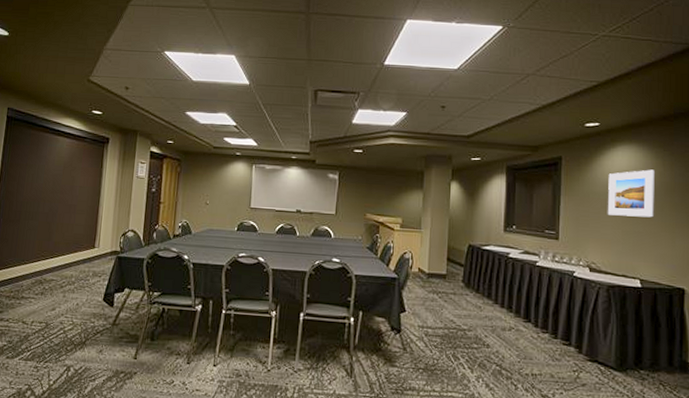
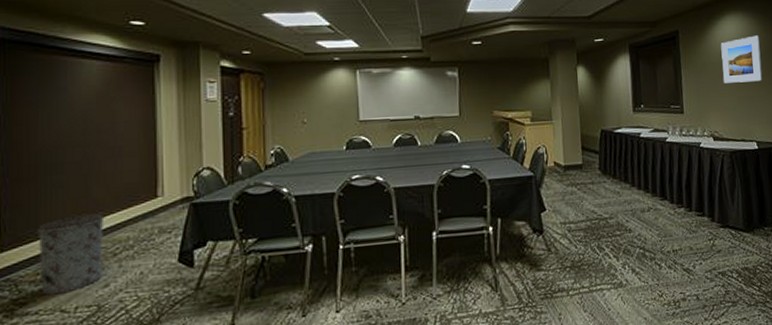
trash can: none [13,252,59,310] -> present [38,213,105,296]

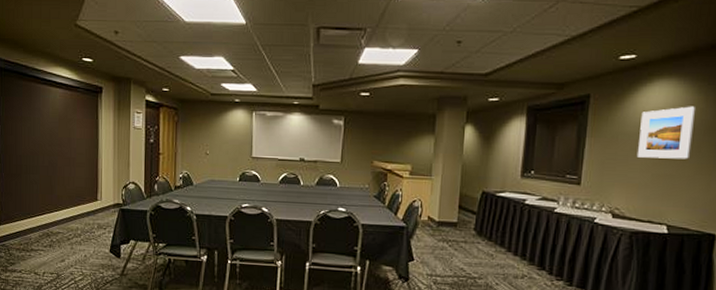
trash can: present [38,213,105,296] -> none [21,206,63,261]

